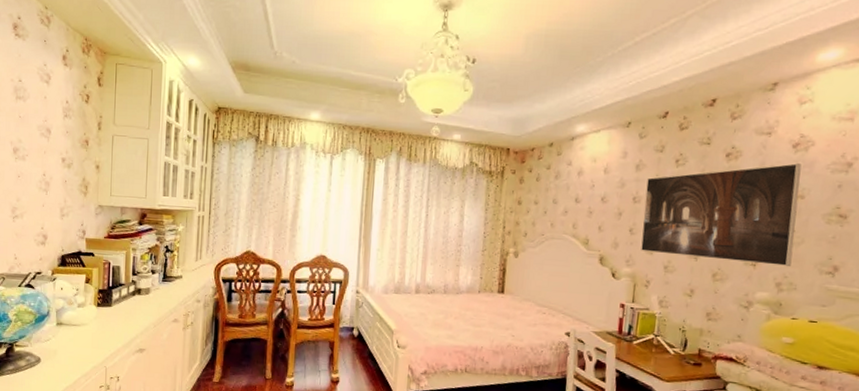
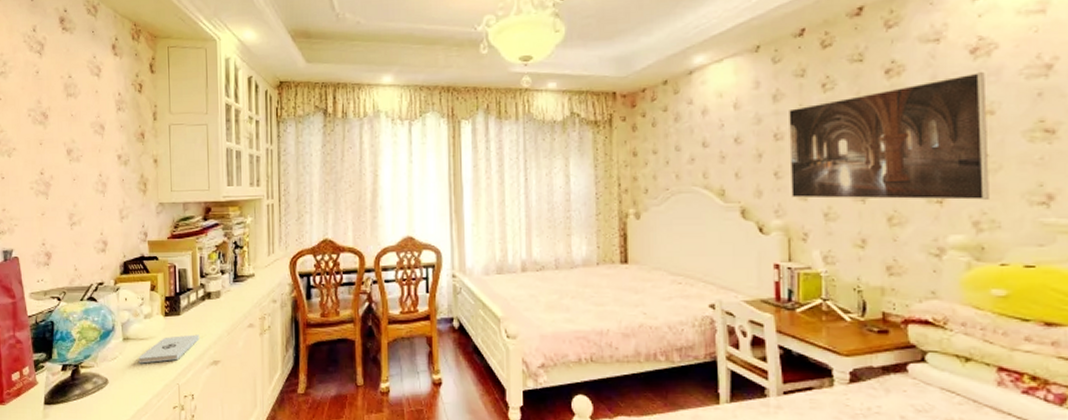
notepad: none [70,324,128,347] -> present [138,334,199,364]

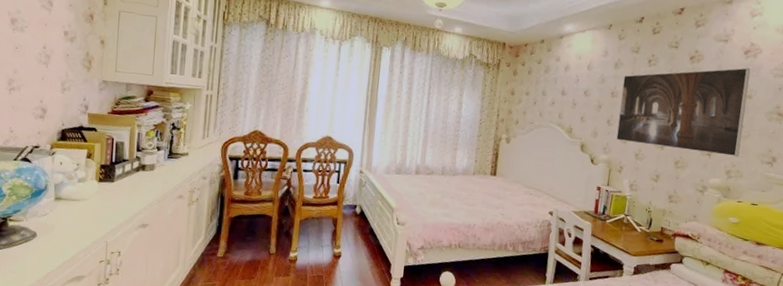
notepad: present [138,334,199,364] -> none [69,200,131,222]

